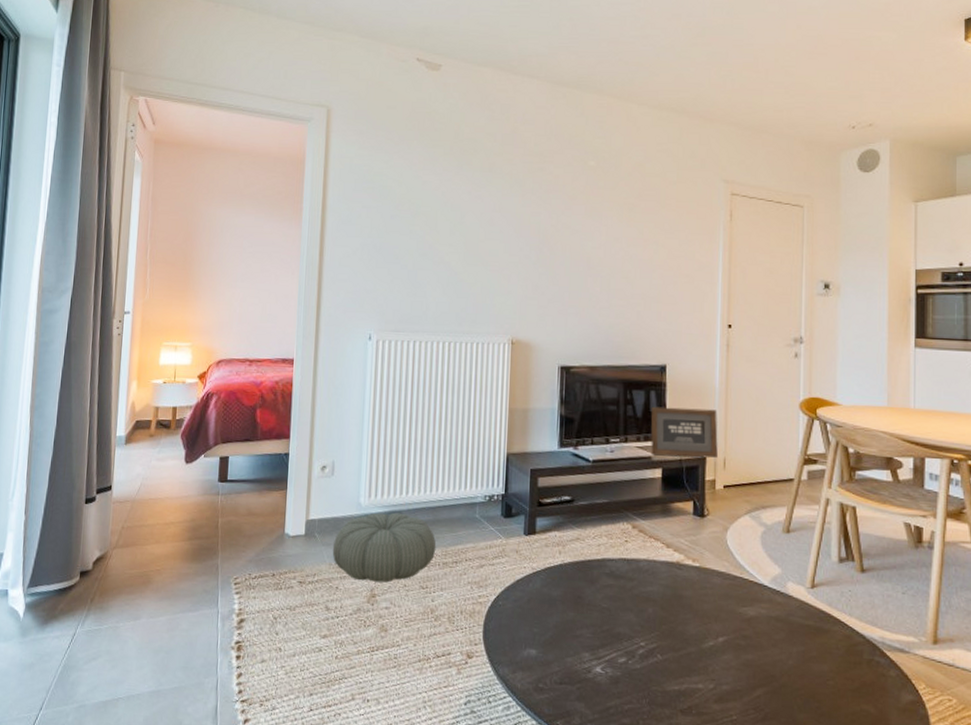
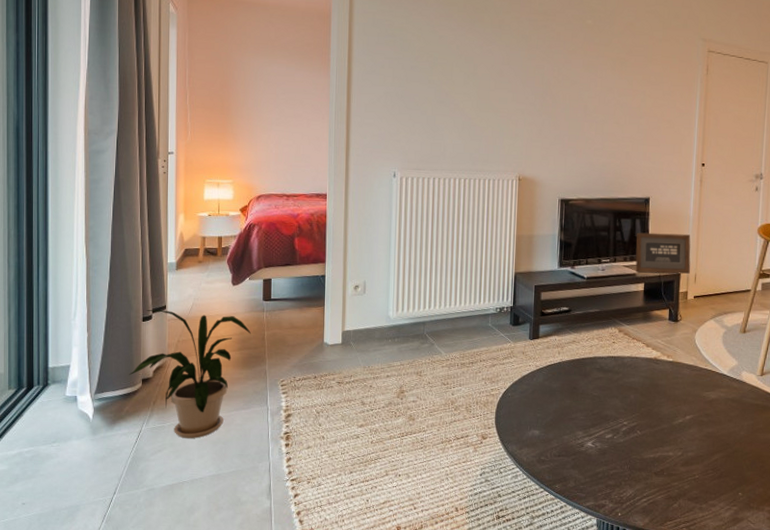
house plant: none [66,490,203,646] -> present [129,309,251,439]
pouf: present [332,512,437,583] -> none [366,323,455,381]

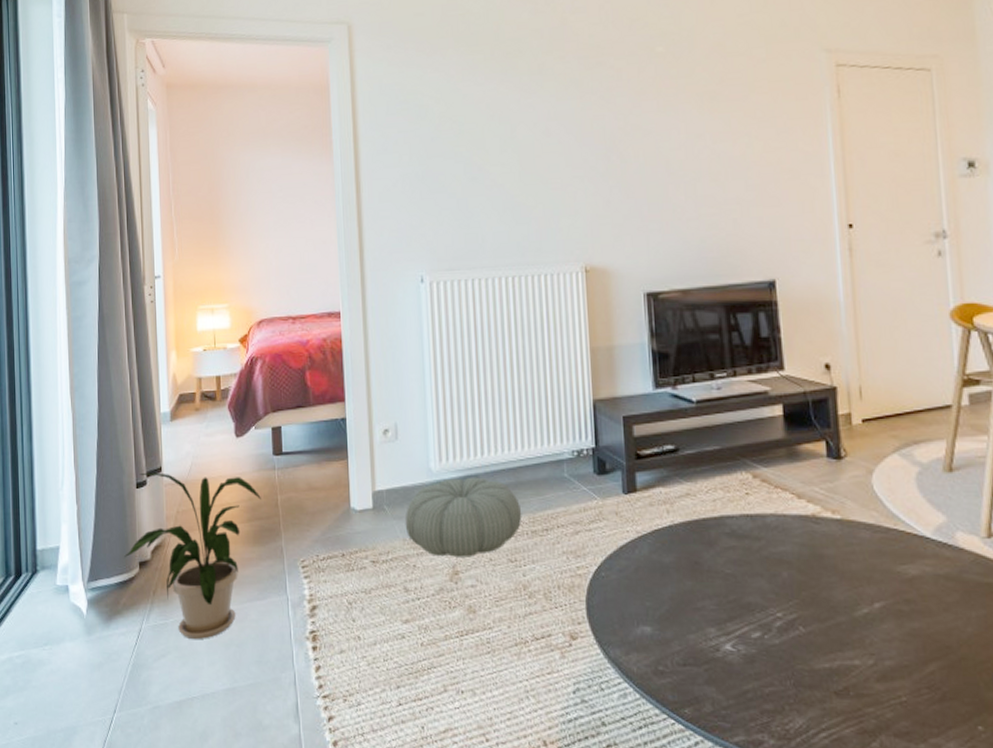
pouf: none [366,323,455,381] -> present [405,477,522,557]
picture frame: present [635,232,691,274] -> none [761,329,851,389]

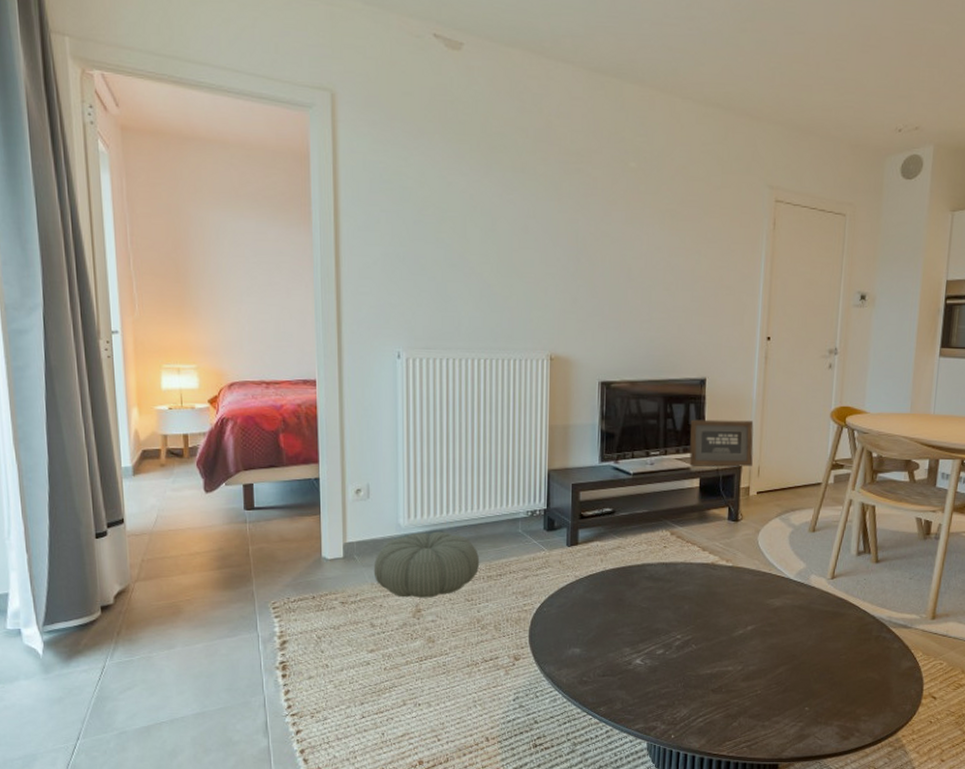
house plant: present [124,472,261,640] -> none [84,524,232,674]
picture frame: none [761,329,851,389] -> present [689,419,754,467]

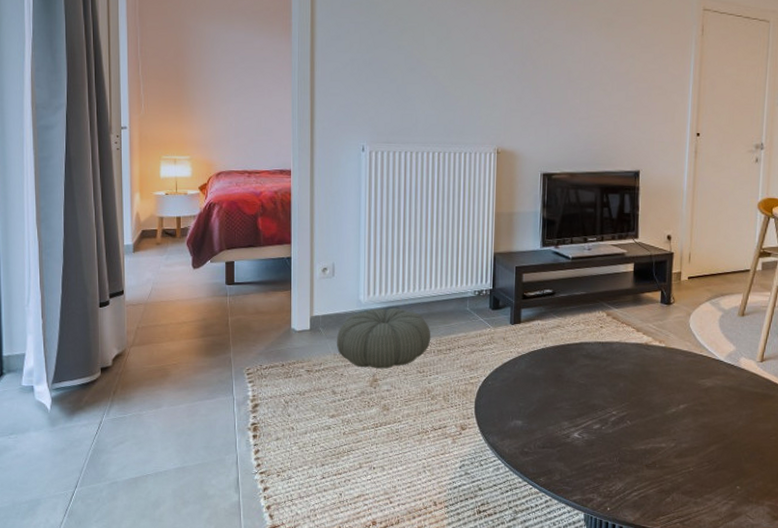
picture frame: present [689,419,754,467] -> none [624,208,685,253]

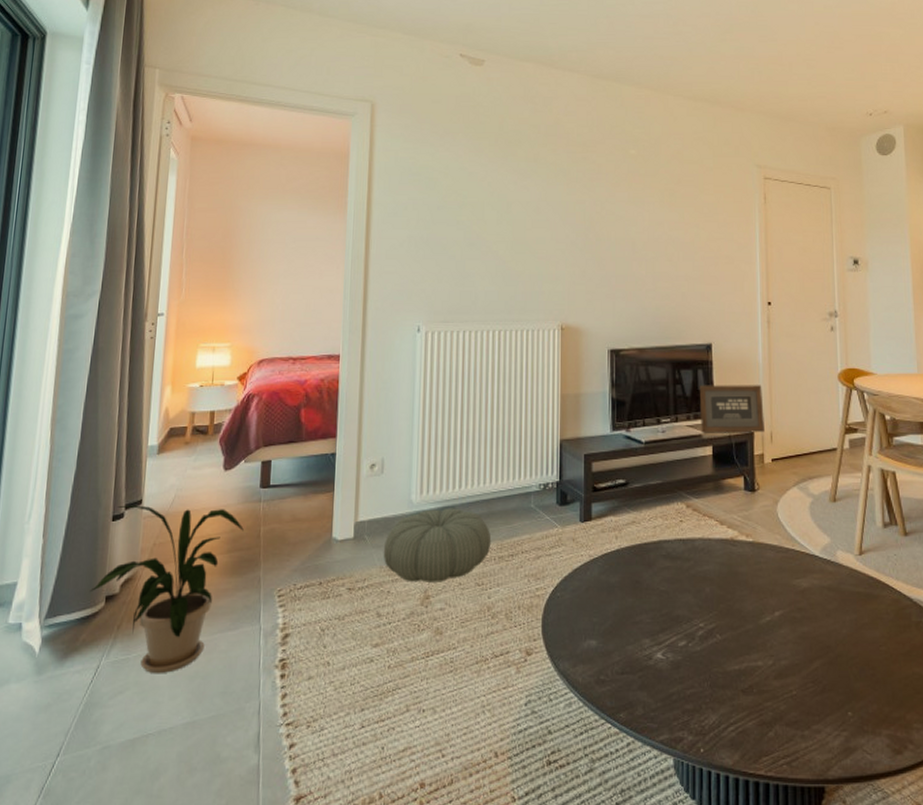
house plant: none [87,294,214,430] -> present [90,505,244,674]
picture frame: none [624,208,685,253] -> present [699,385,764,433]

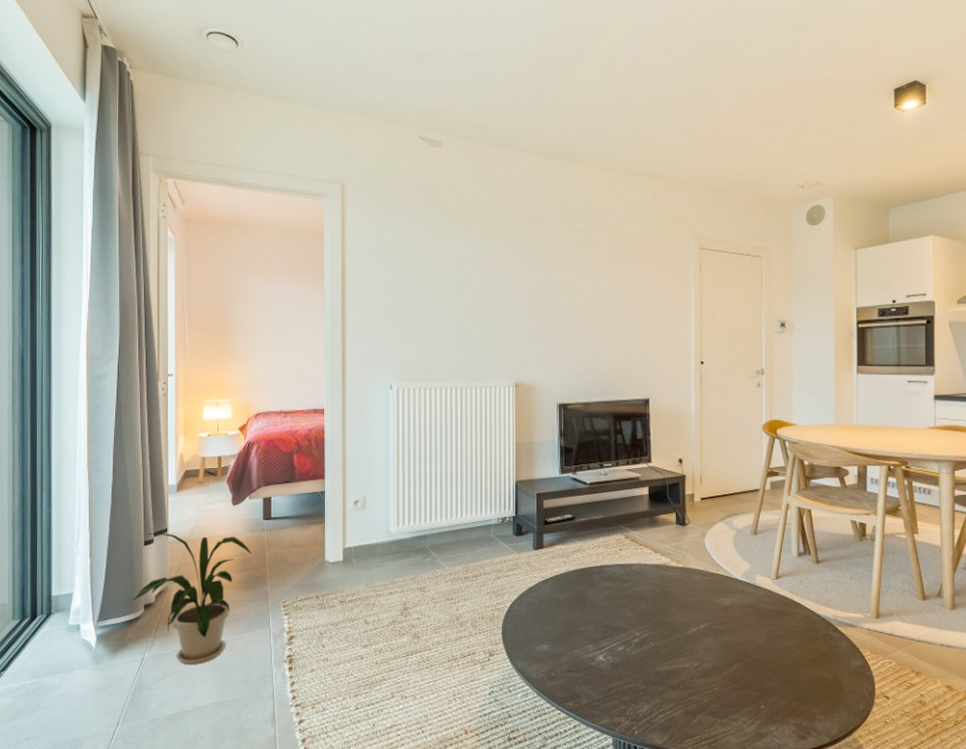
pouf: present [383,508,492,582] -> none [368,537,458,597]
picture frame: present [699,385,764,433] -> none [637,434,695,476]

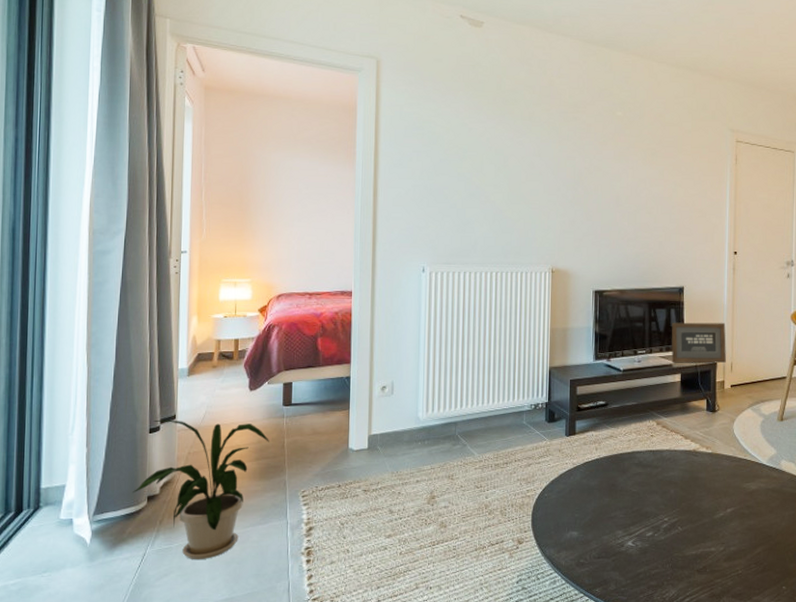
picture frame: none [637,434,695,476] -> present [671,322,726,363]

